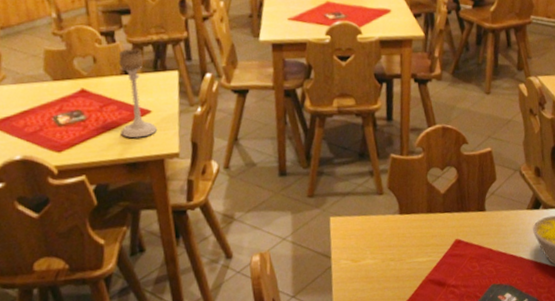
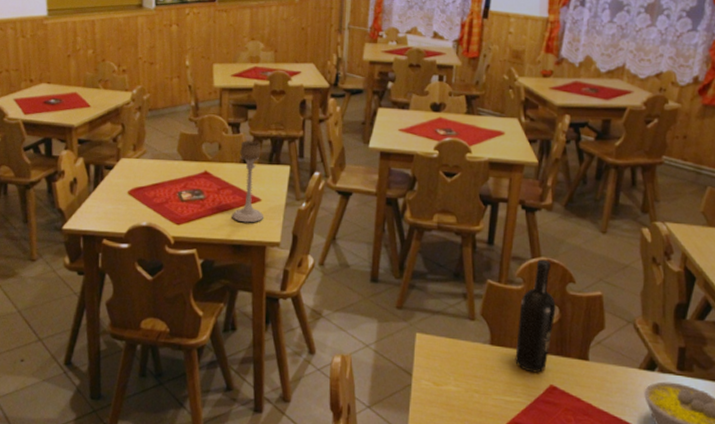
wine bottle: none [422,126,454,232] -> present [515,259,556,373]

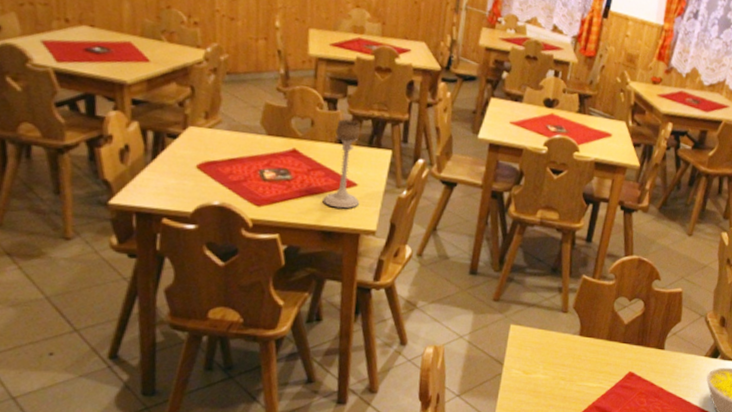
wine bottle: present [515,259,556,373] -> none [600,257,642,361]

